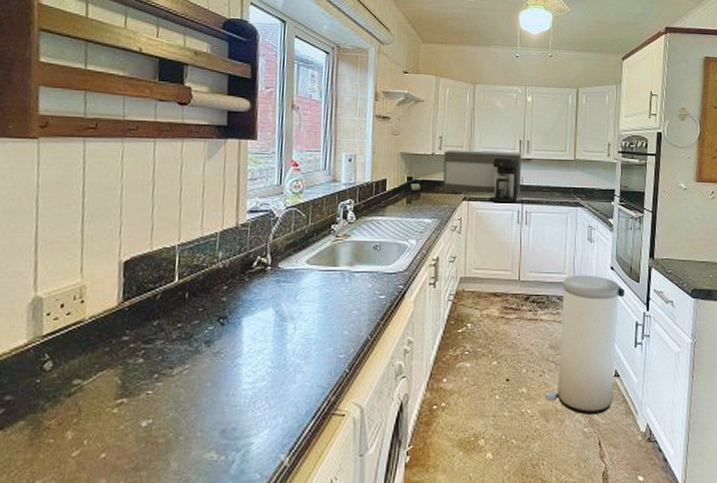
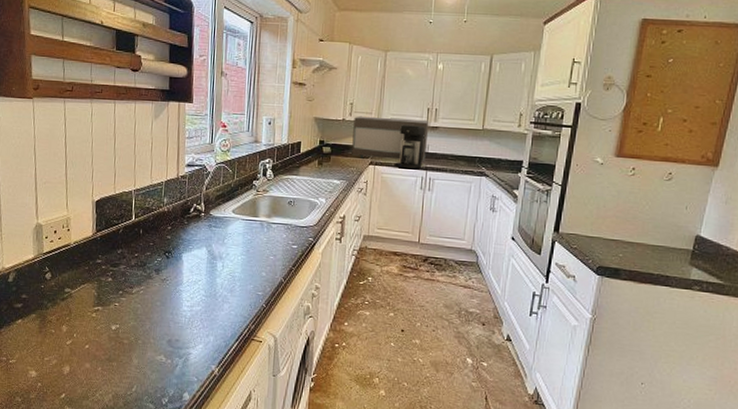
pedal bin: present [545,275,625,415] -> none [437,242,524,372]

